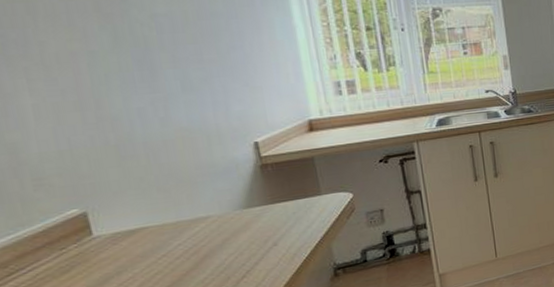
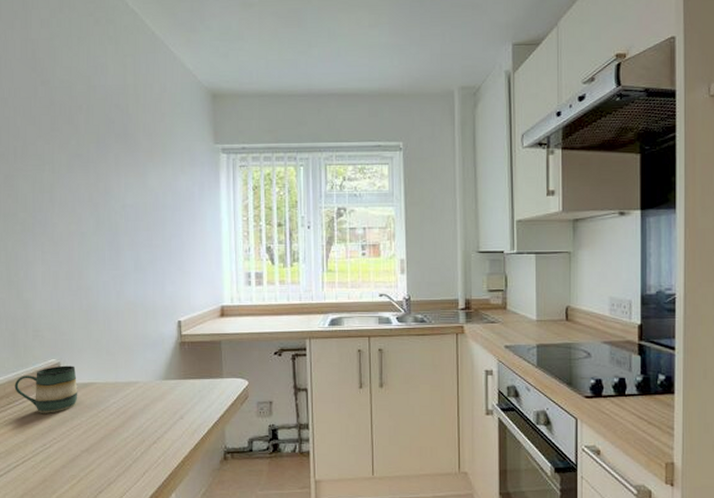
mug: none [14,212,124,277] -> present [14,365,78,414]

